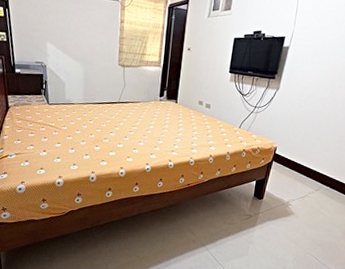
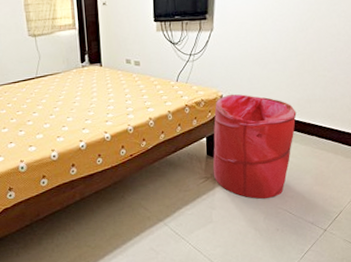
laundry hamper: none [256,147,338,244] -> present [212,94,297,199]

